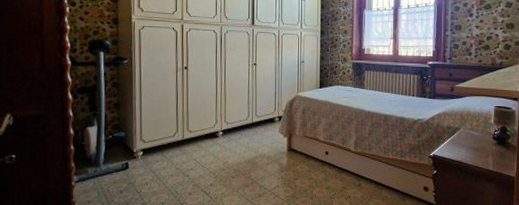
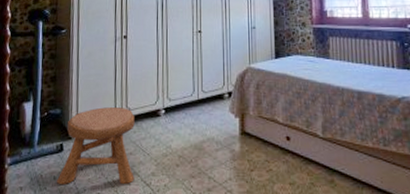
stool: none [123,130,195,198] -> present [57,107,135,185]

